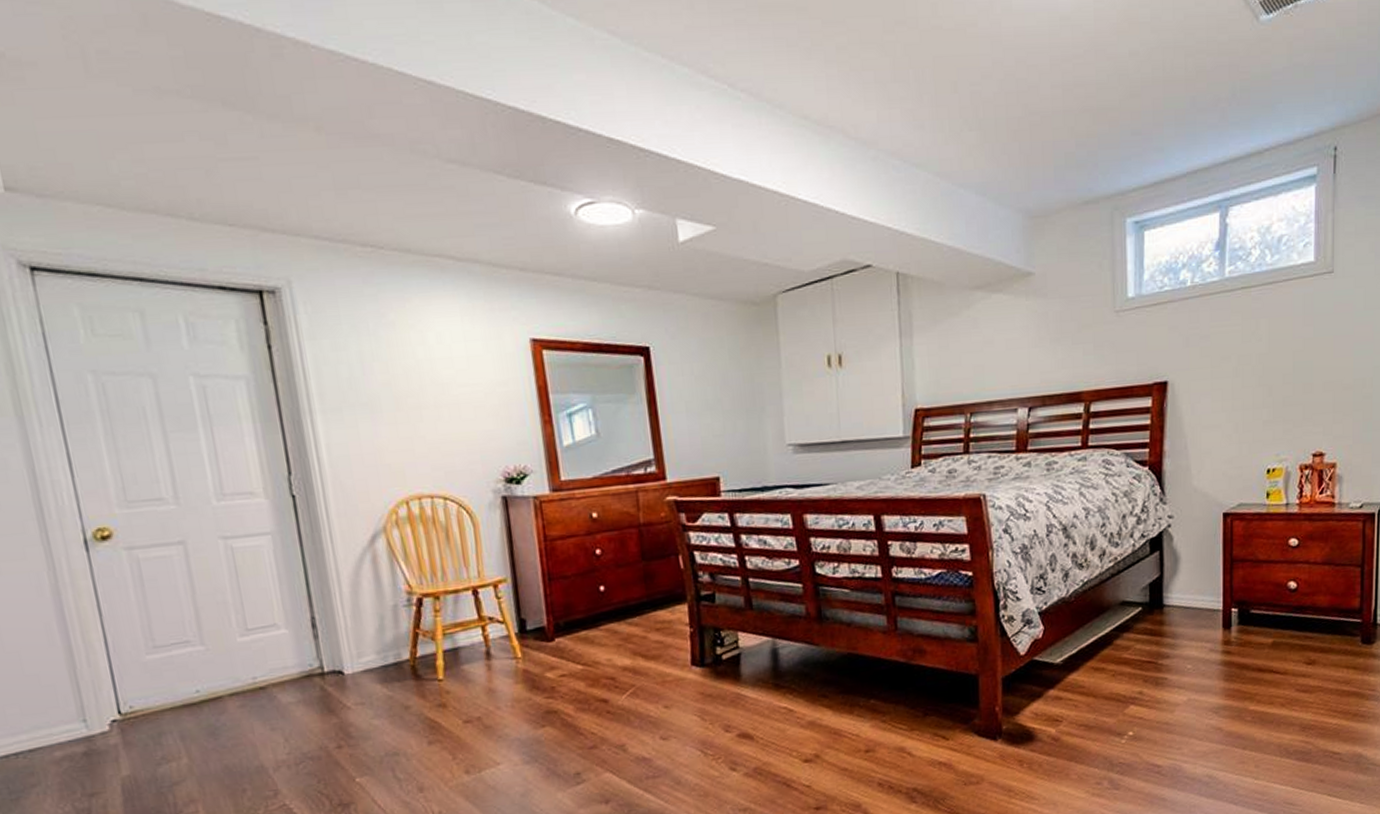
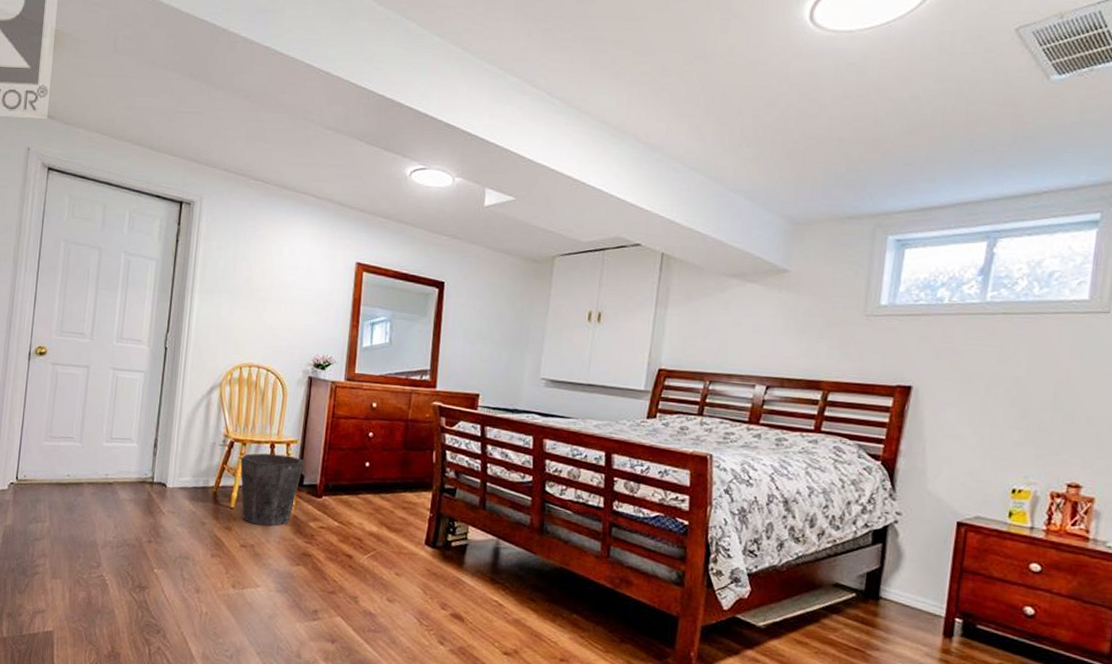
waste bin: none [436,599,522,693] -> present [240,453,304,526]

